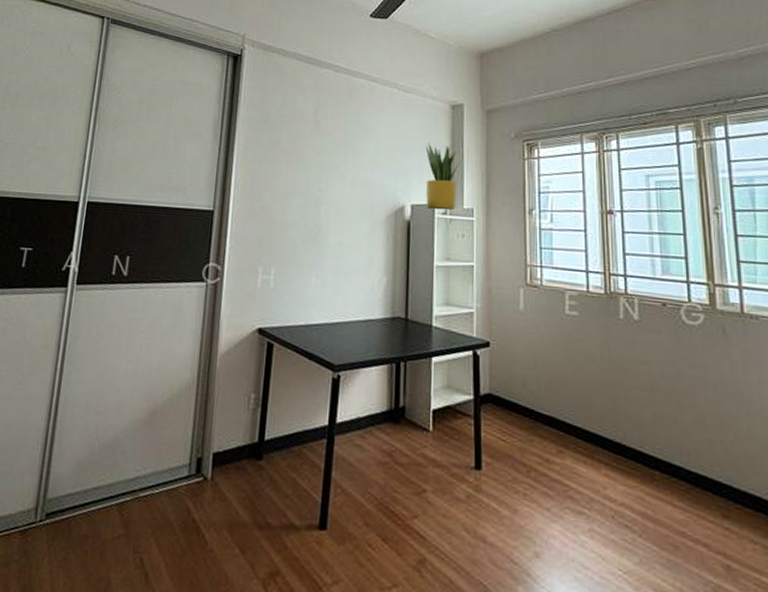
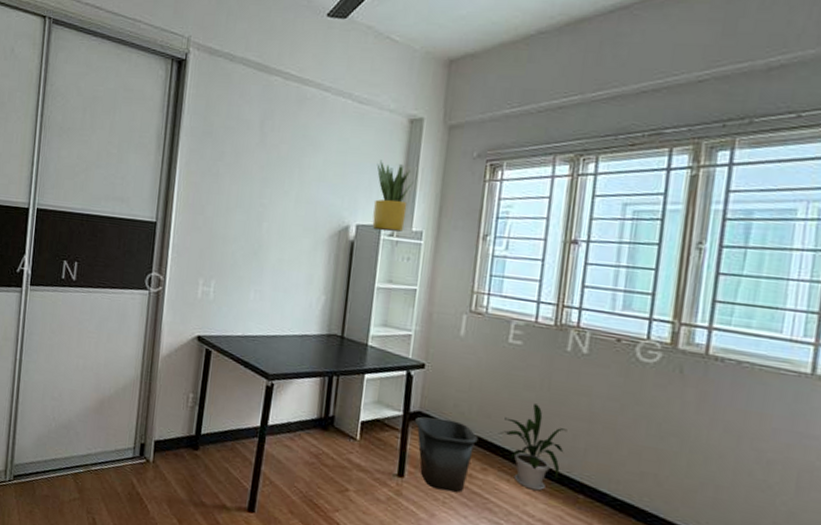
waste bin: none [487,399,550,481] -> present [415,416,479,493]
house plant: none [568,375,633,471] -> present [497,403,567,491]

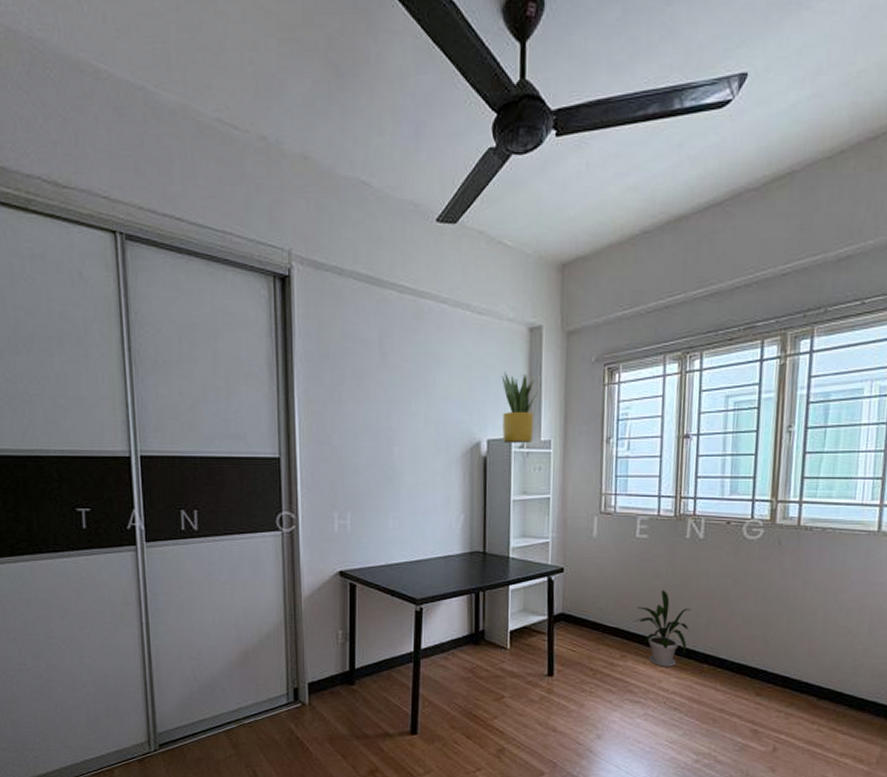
waste bin: present [415,416,479,493] -> none [559,616,616,682]

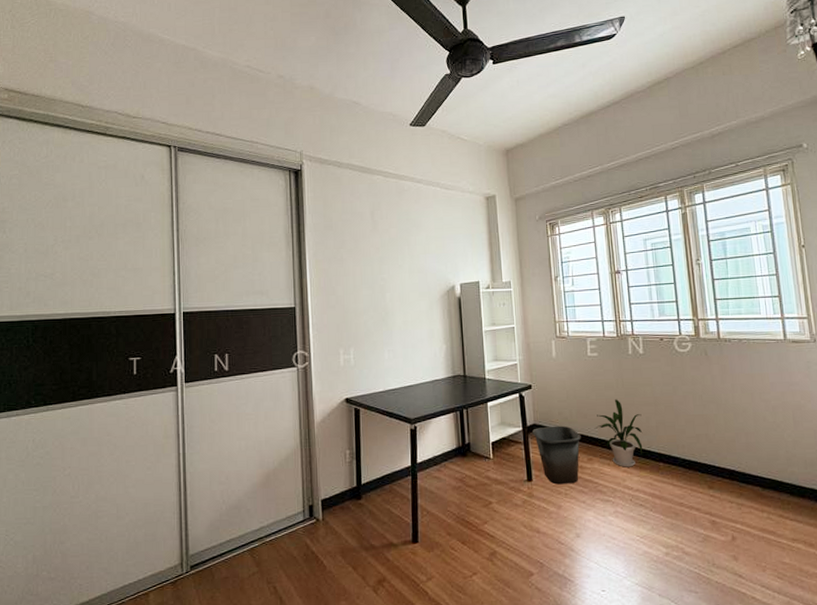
planter: present [501,371,538,444] -> none [467,230,497,286]
waste bin: none [559,616,616,682] -> present [533,425,581,485]

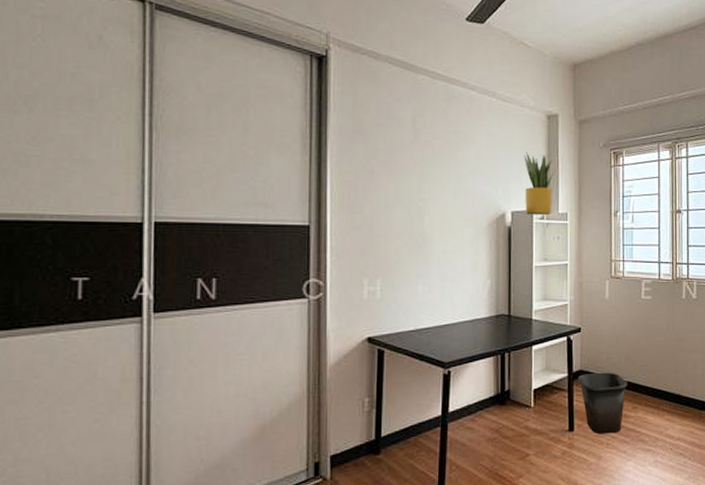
planter: none [467,230,497,286] -> present [524,152,556,216]
house plant: present [594,399,643,468] -> none [641,345,689,416]

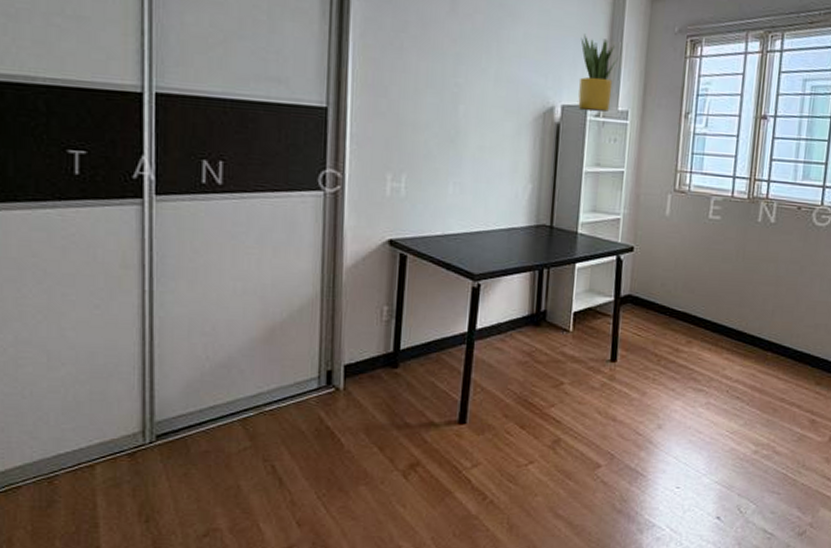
waste bin: present [578,372,628,434] -> none [626,299,684,368]

